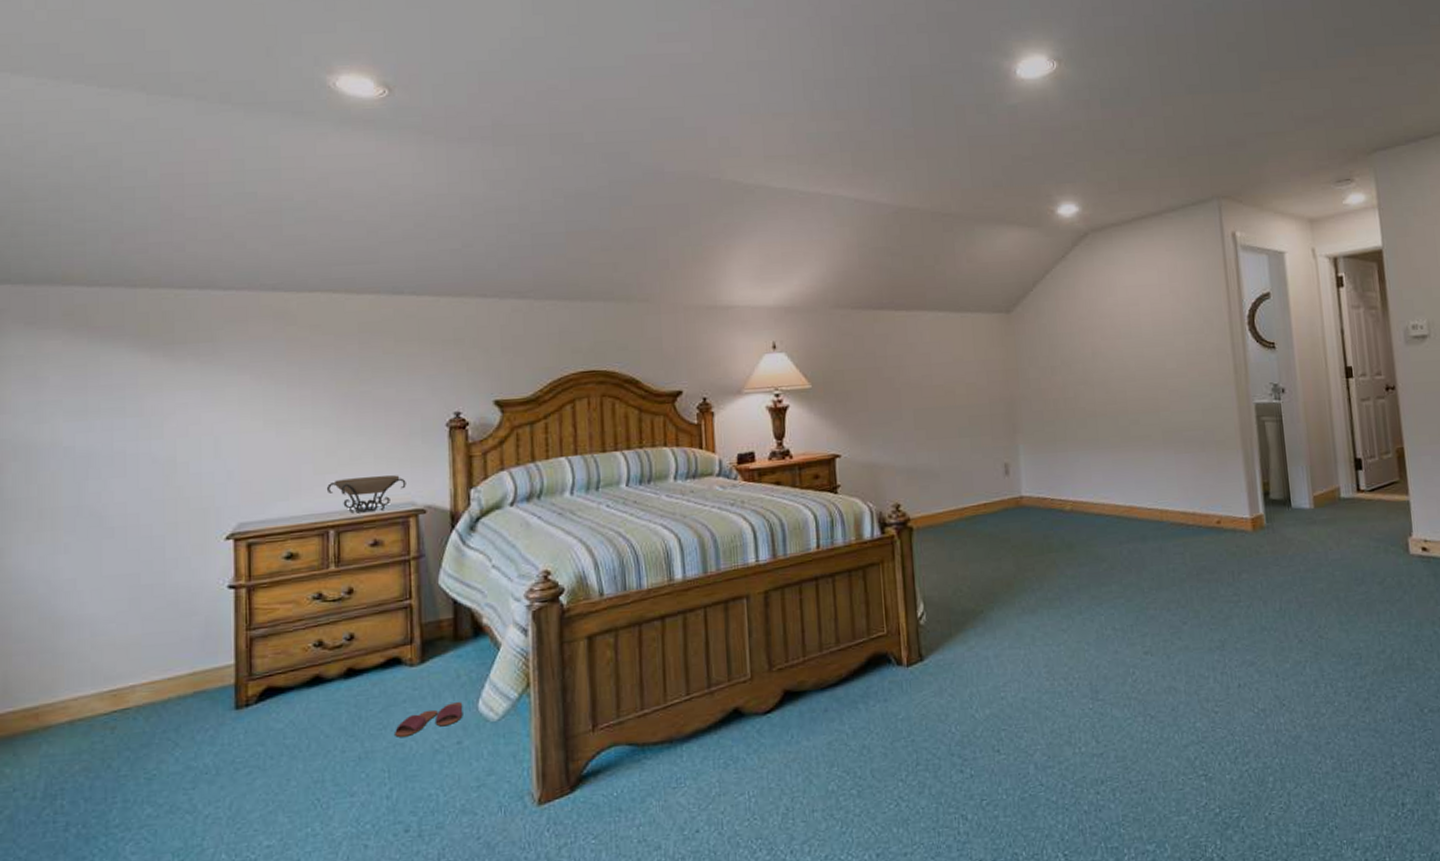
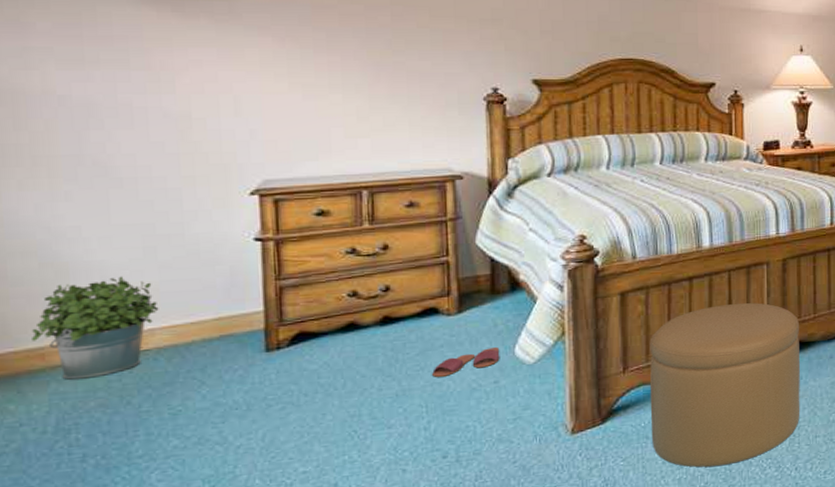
potted plant: none [29,630,140,741] -> present [31,276,159,380]
decorative bowl: present [326,475,406,513] -> none [358,143,443,176]
ottoman: none [620,644,793,848] -> present [649,303,800,468]

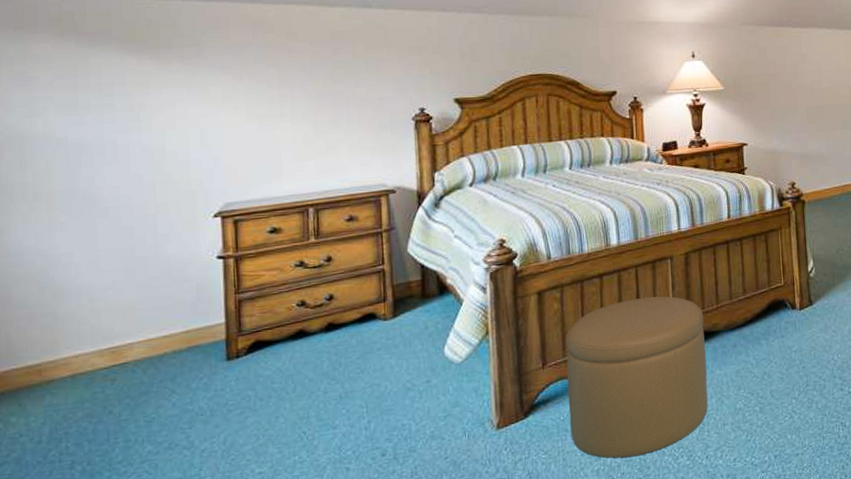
potted plant: present [31,276,159,380] -> none [31,296,137,393]
slippers: present [432,347,500,377] -> none [371,348,431,379]

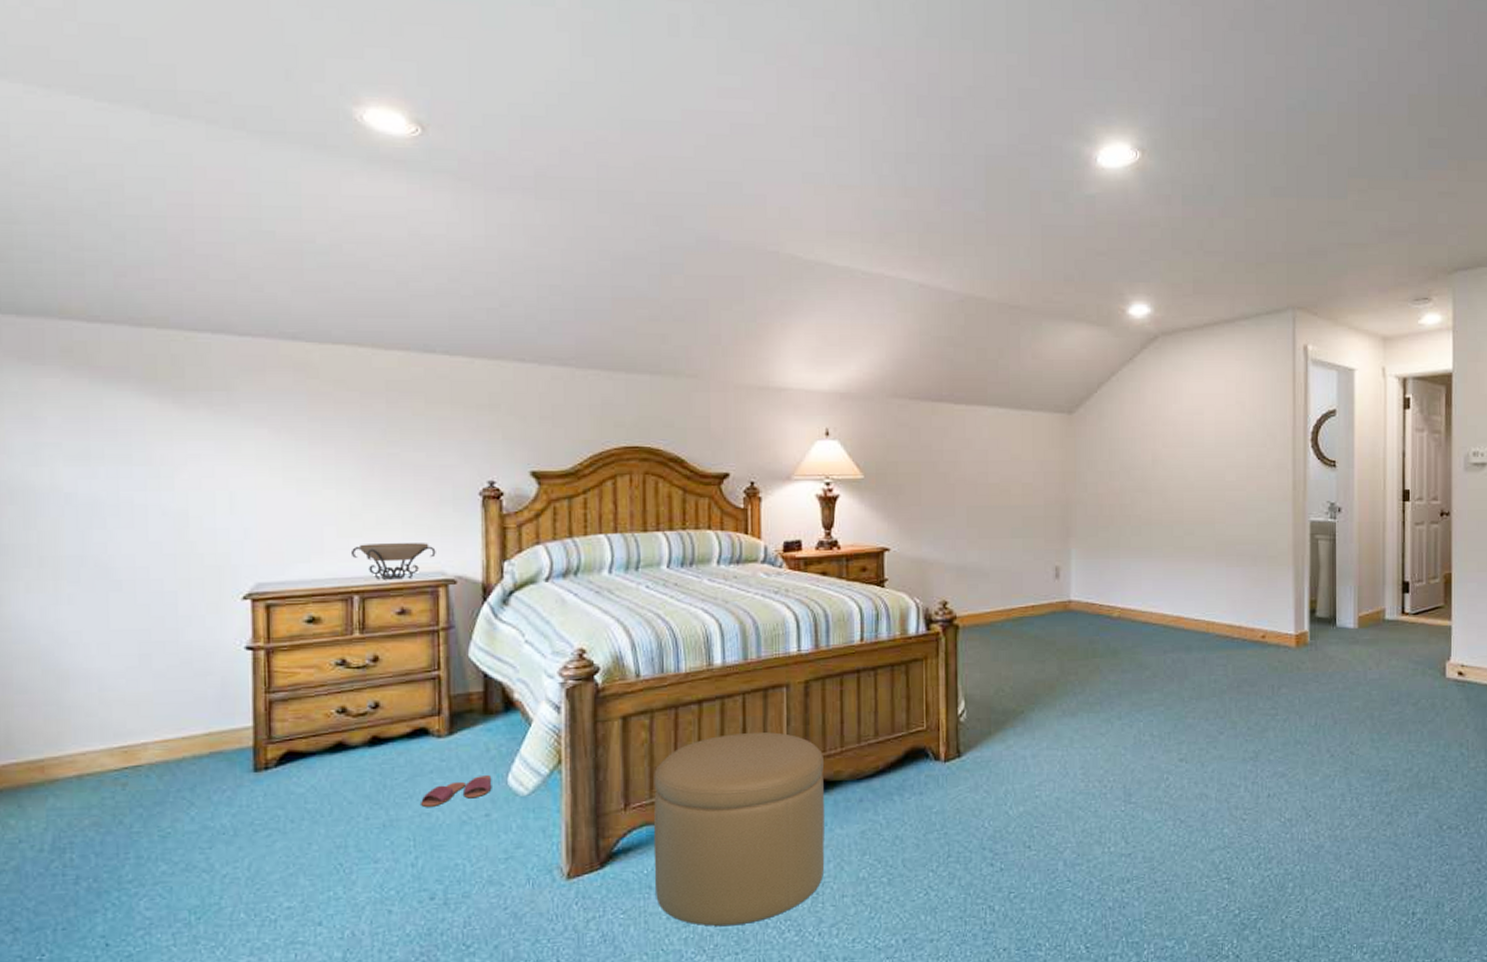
decorative bowl: none [305,161,378,194] -> present [350,543,436,580]
slippers: none [371,348,431,379] -> present [421,775,492,807]

